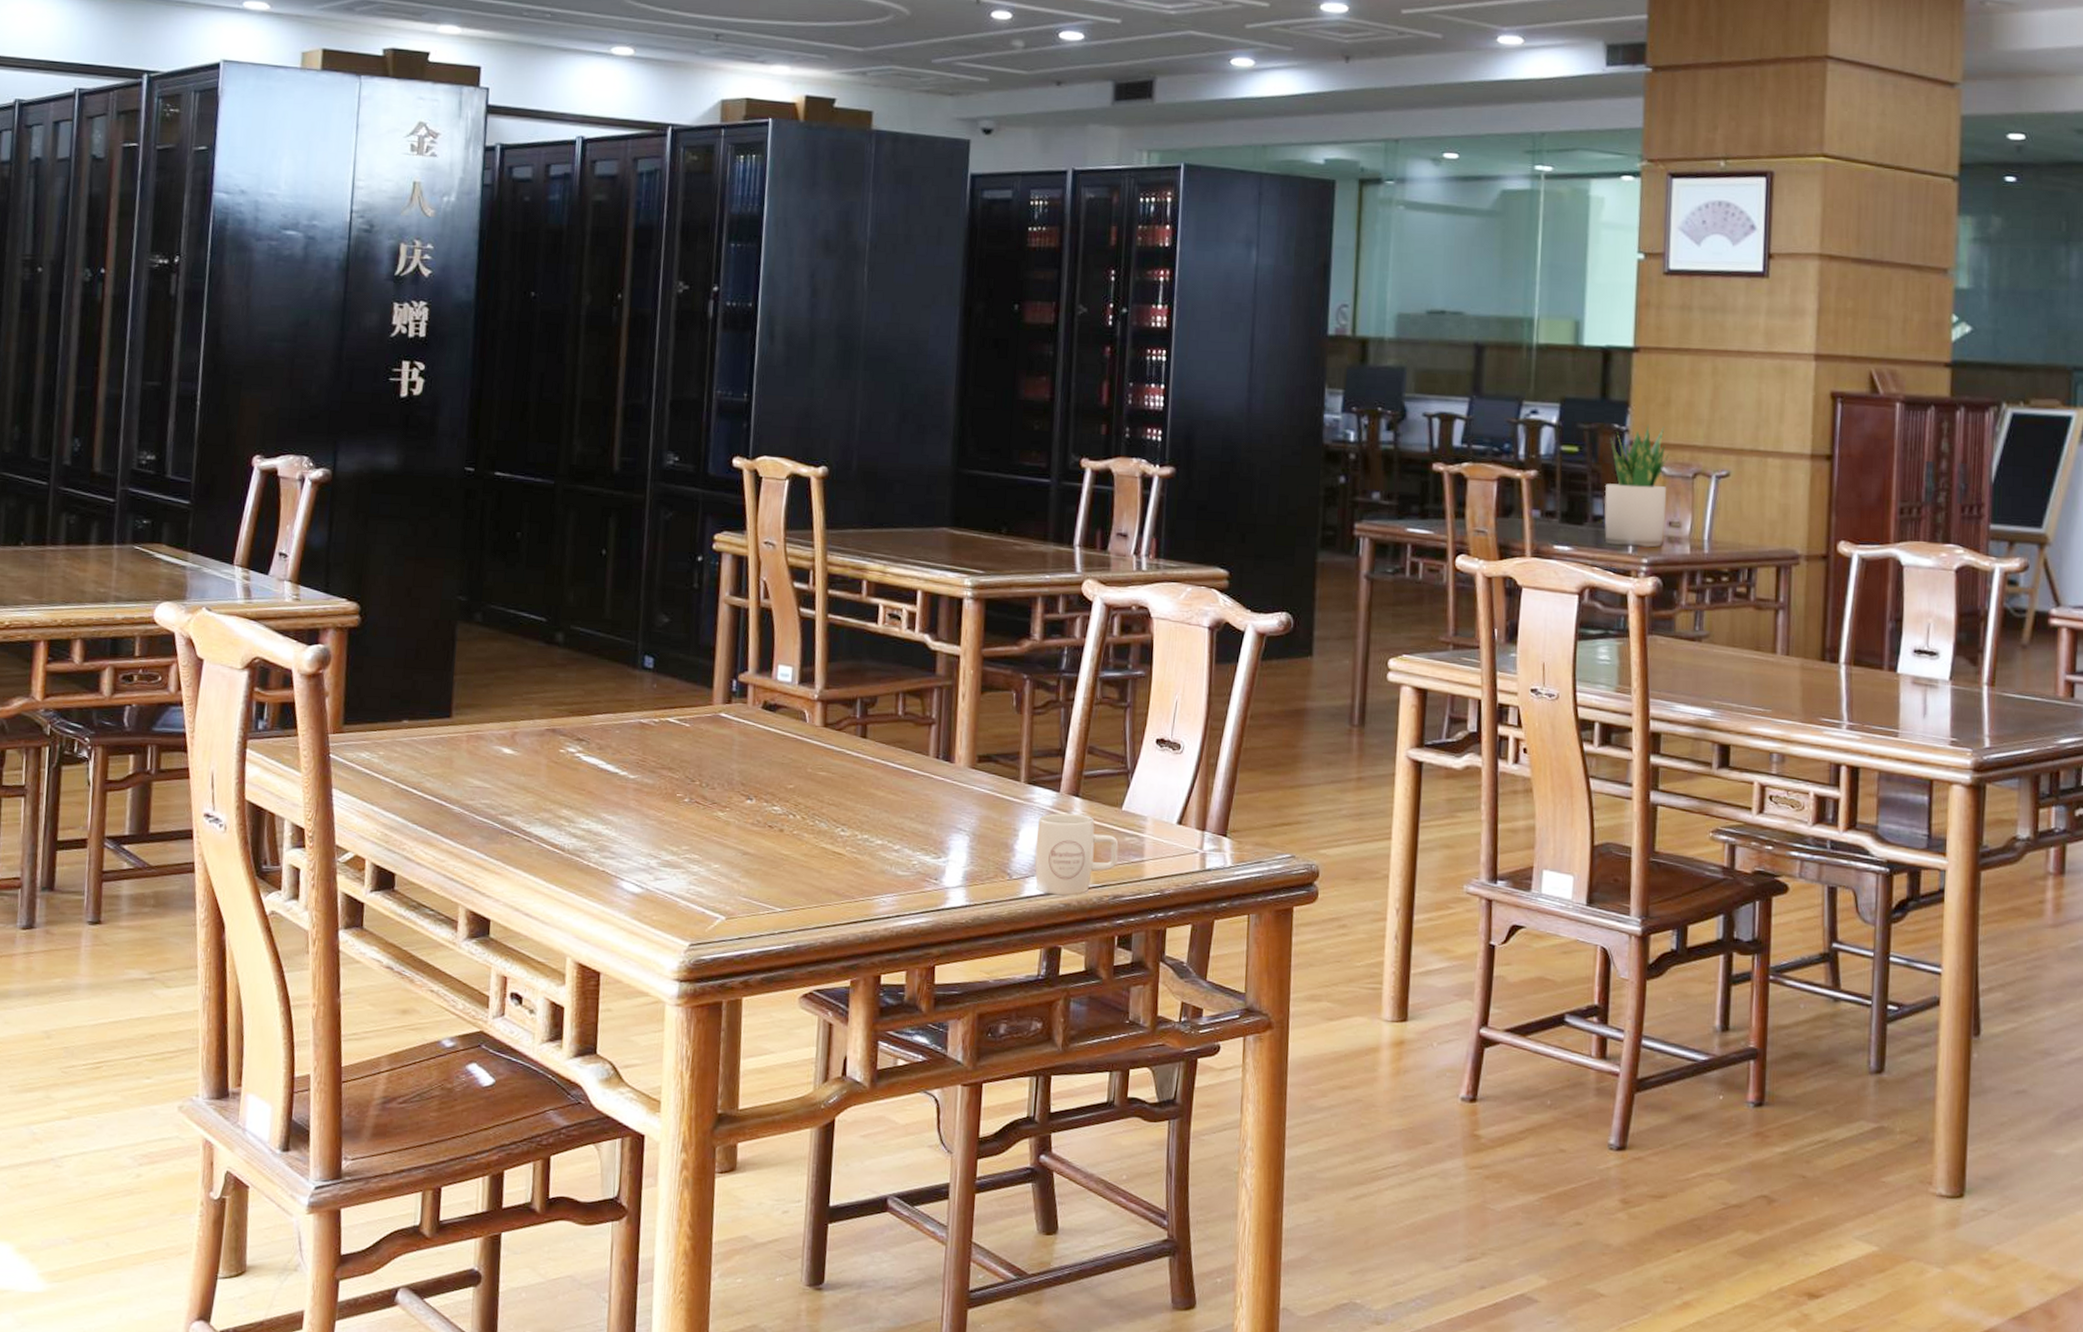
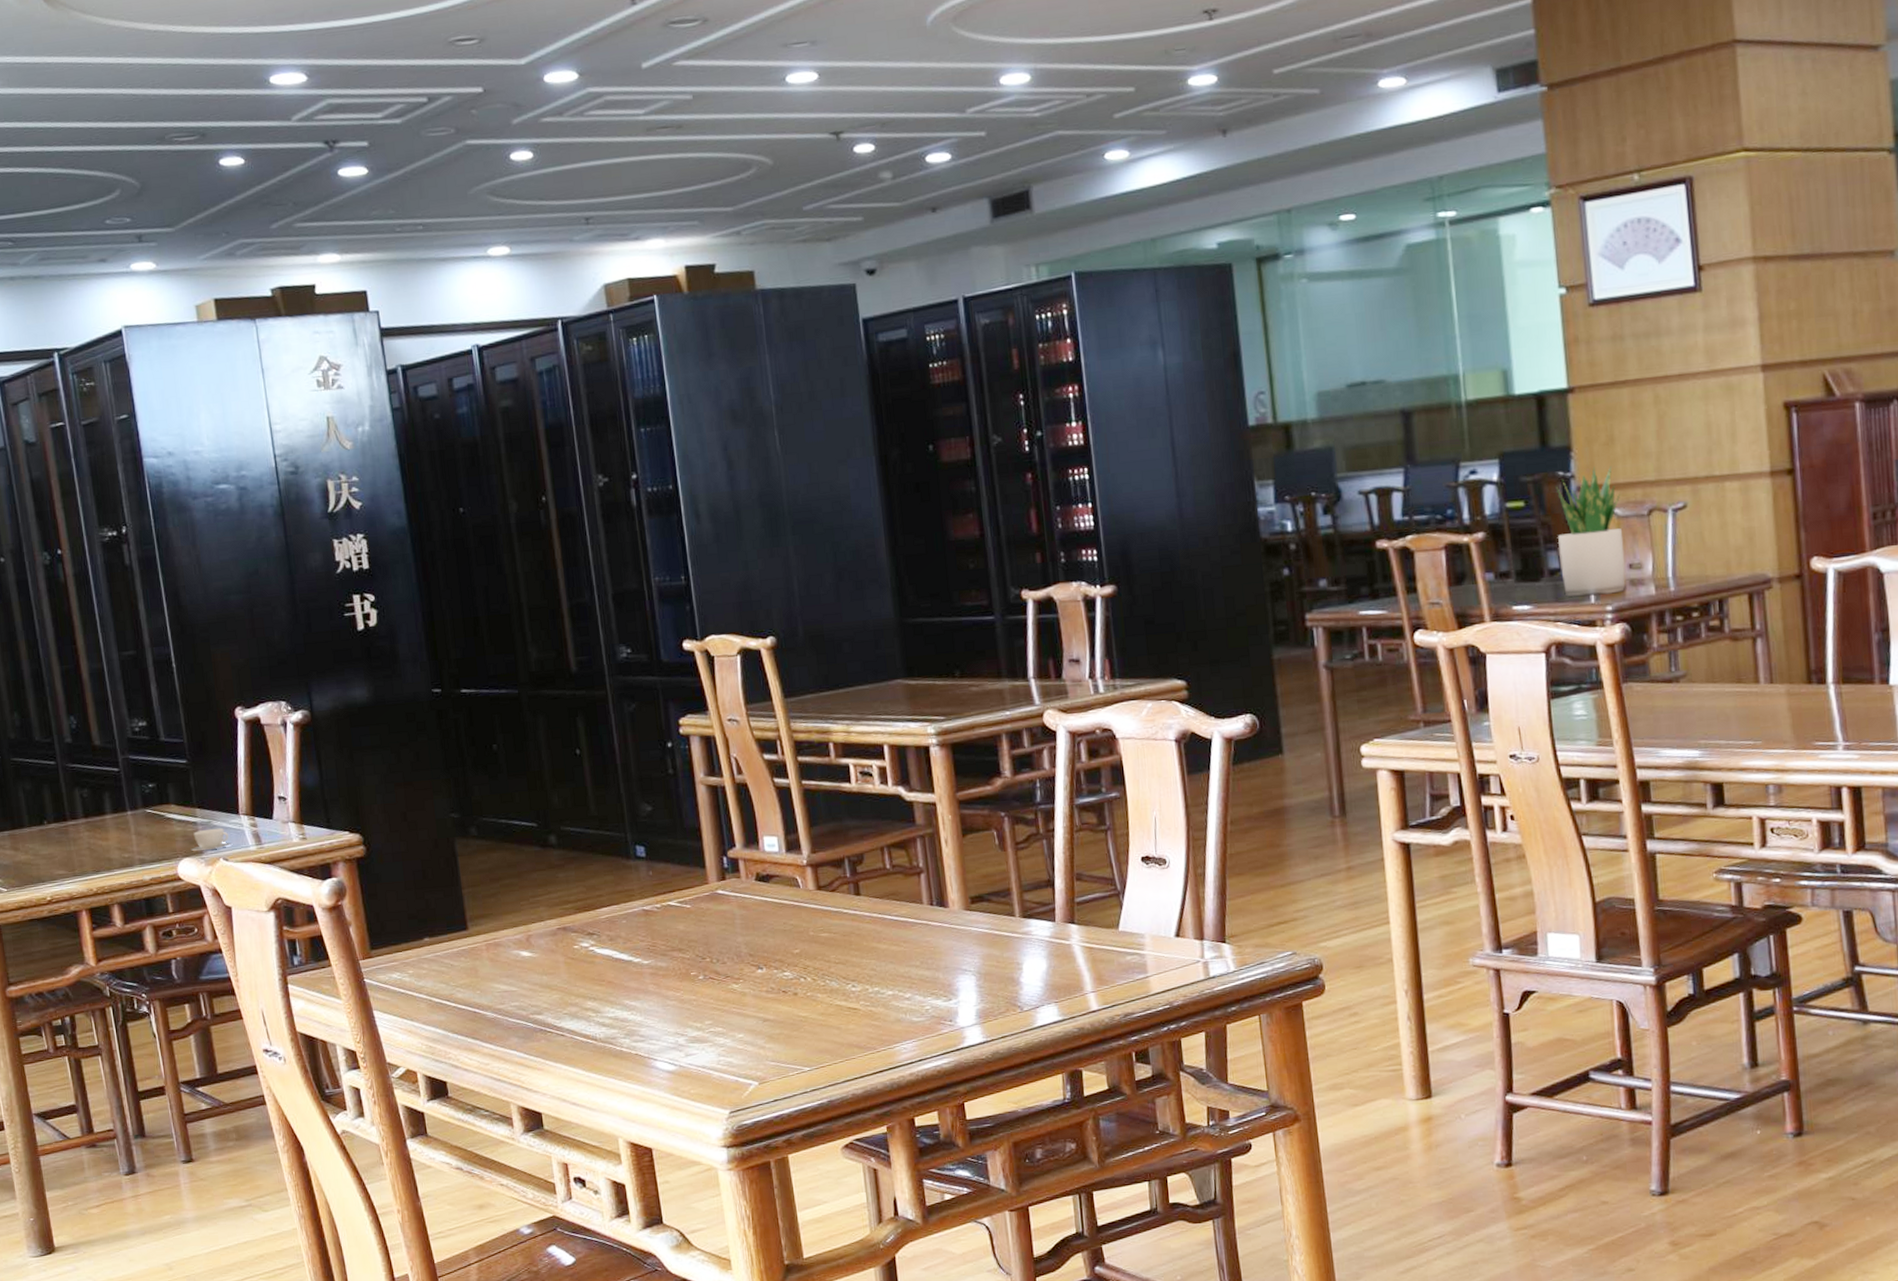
teacup: none [173,575,219,597] -> present [190,827,232,851]
mug: present [1034,813,1119,896] -> none [1039,940,1123,1021]

